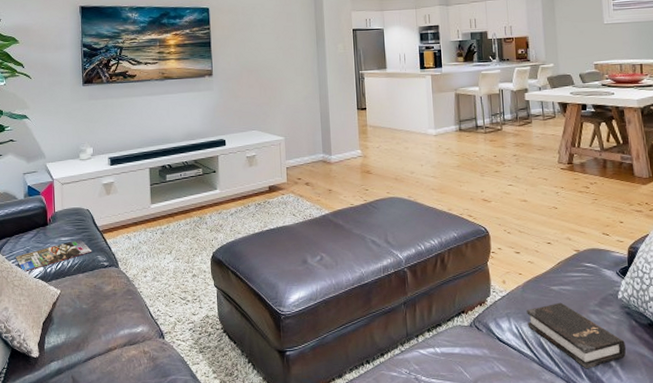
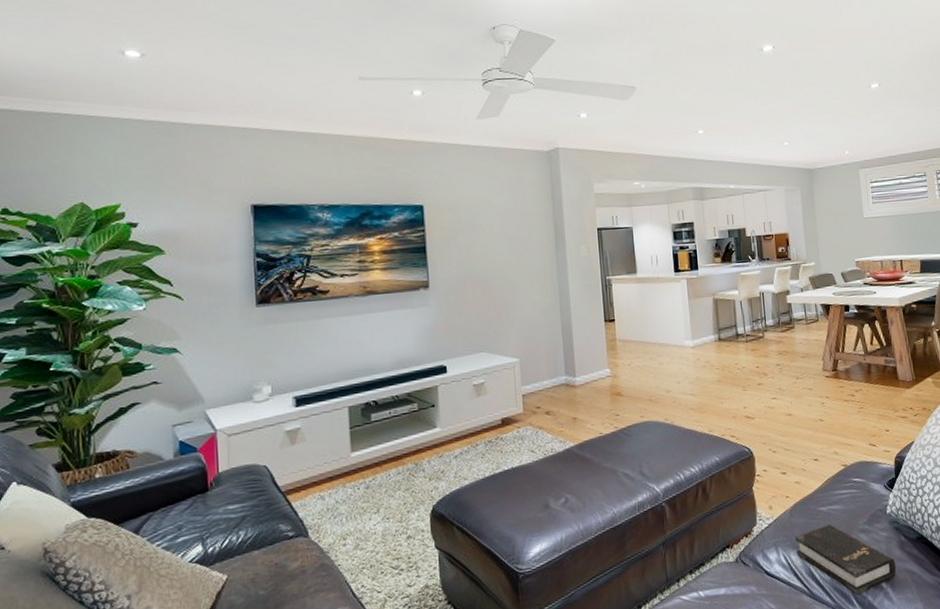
magazine: present [16,239,92,272] -> none [162,505,272,557]

